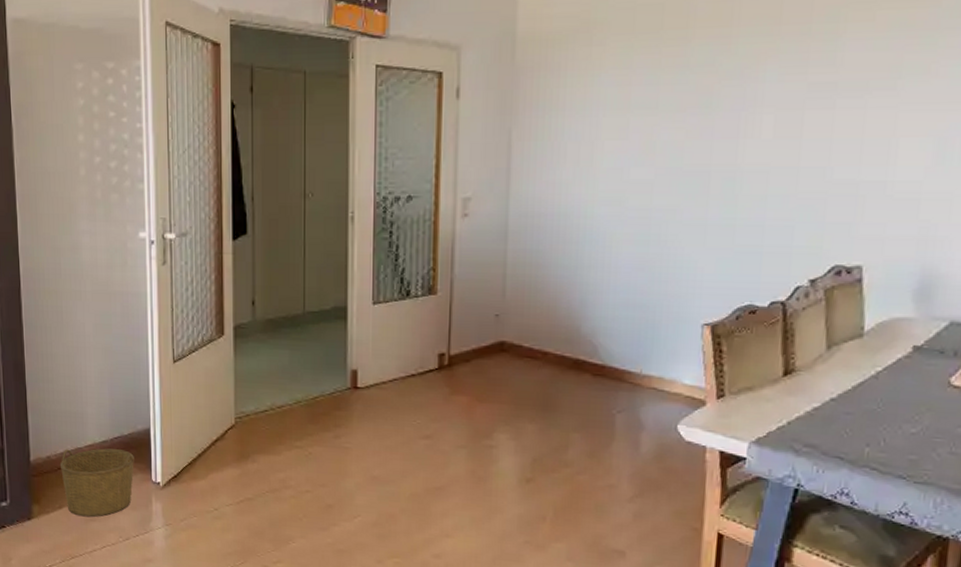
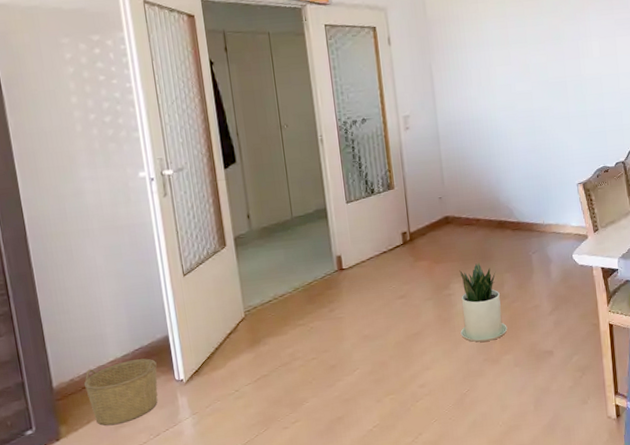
planter: none [498,411,564,519] -> present [459,263,507,342]

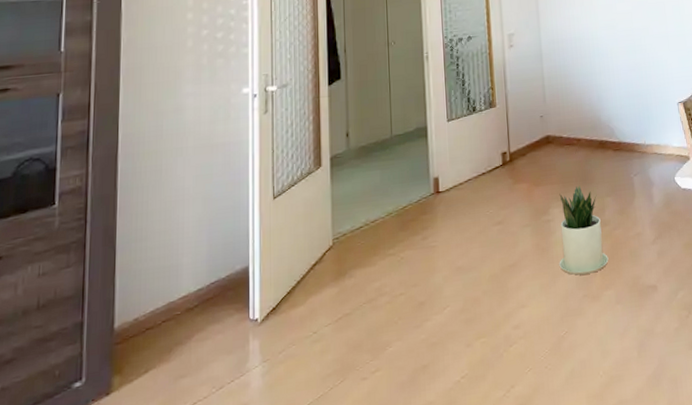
basket: present [84,358,158,426] -> none [149,293,231,376]

